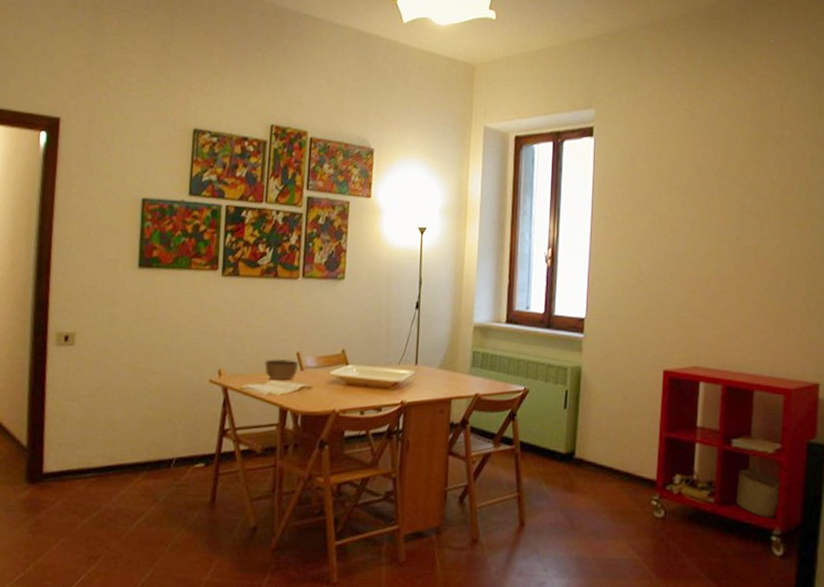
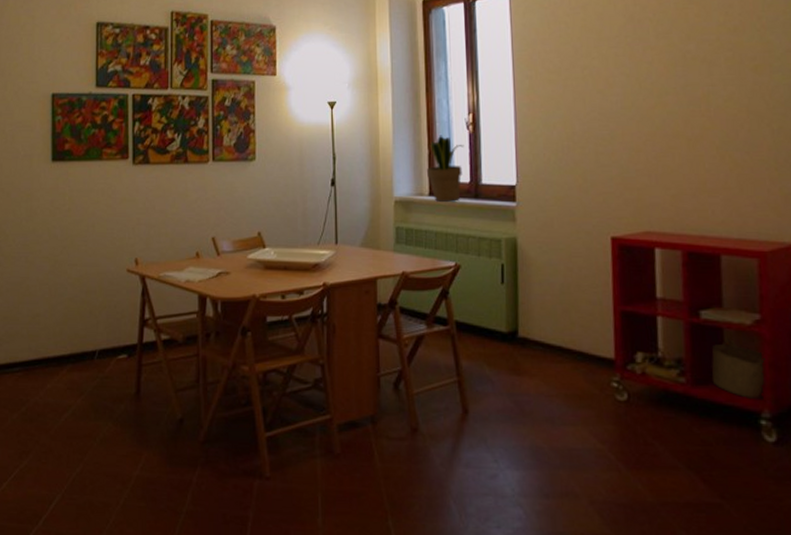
bowl: present [265,358,299,381] -> none [181,244,215,267]
potted plant: none [505,266,542,330] -> present [426,135,464,202]

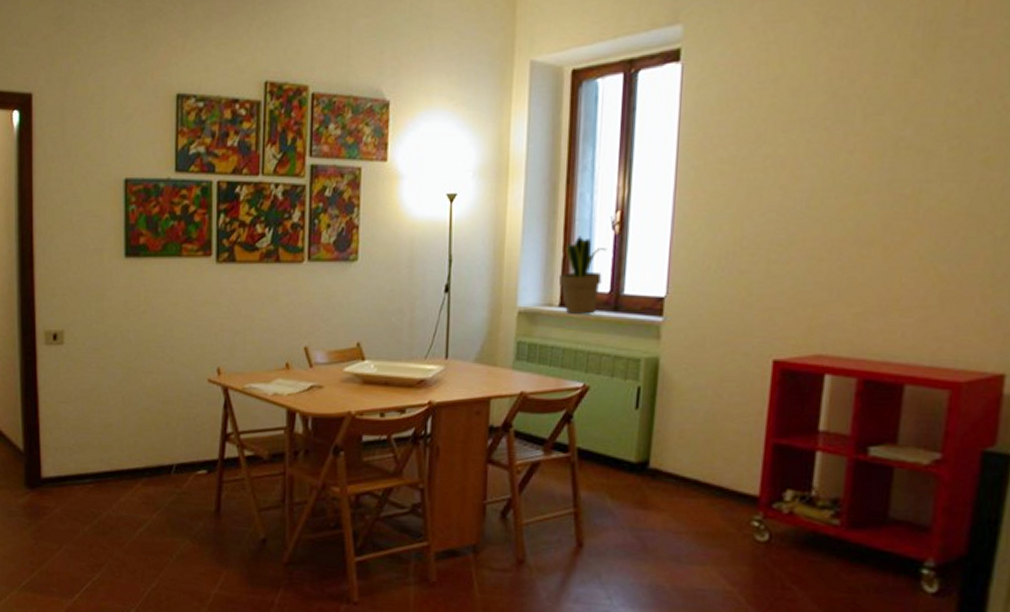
basket: present [711,339,765,400] -> none [871,479,939,548]

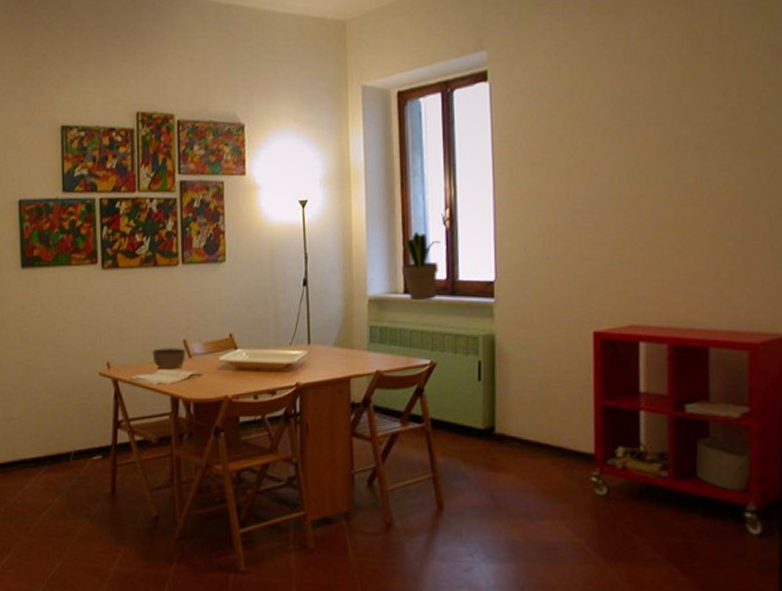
bowl: none [268,354,307,379] -> present [152,347,186,370]
basket: none [871,479,939,548] -> present [695,432,752,493]

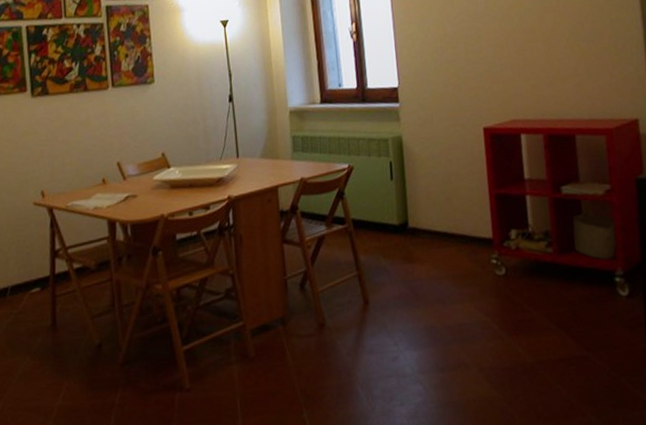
bowl: present [152,347,186,370] -> none [86,170,121,194]
potted plant: present [401,231,441,299] -> none [316,45,350,109]

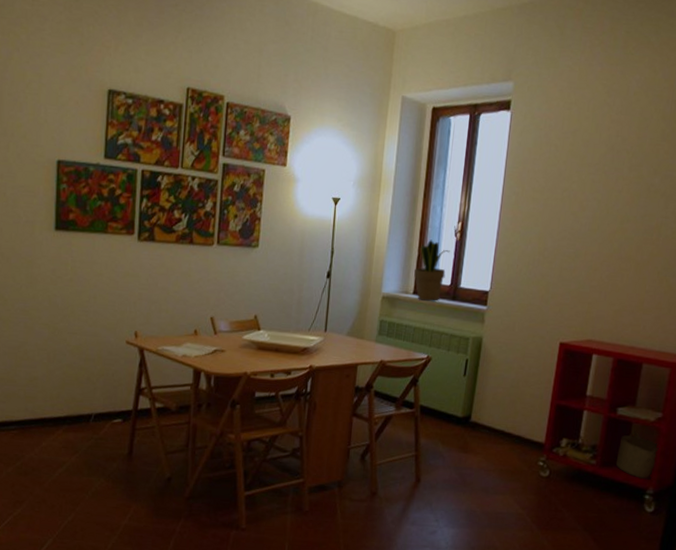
potted plant: none [316,45,350,109] -> present [413,239,450,301]

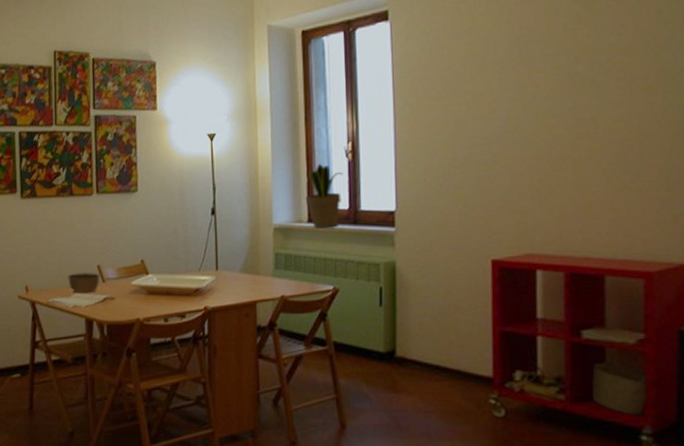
bowl: none [179,322,212,344] -> present [68,272,100,293]

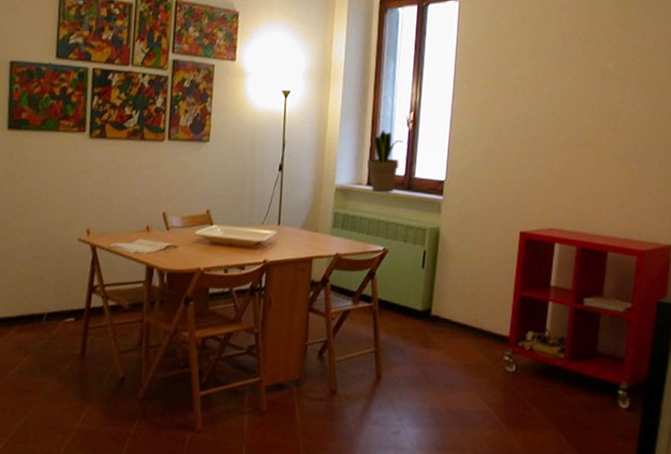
bowl: present [68,272,100,293] -> none [132,218,165,240]
basket: present [592,358,648,417] -> none [585,323,630,374]

